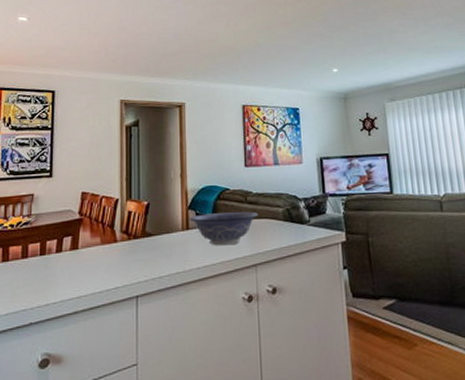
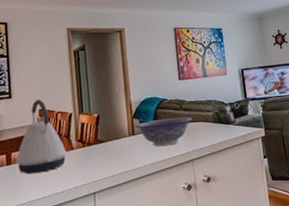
kettle: none [50,181,109,268] -> present [15,99,67,175]

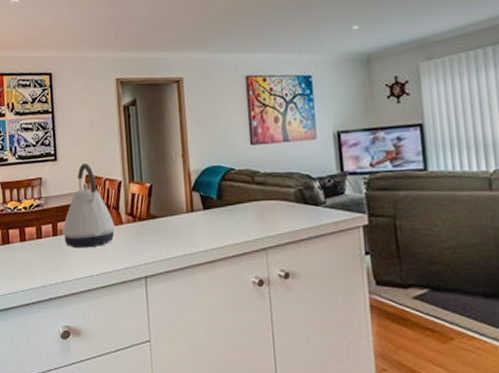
decorative bowl: present [134,117,193,147] -> none [193,192,268,229]

